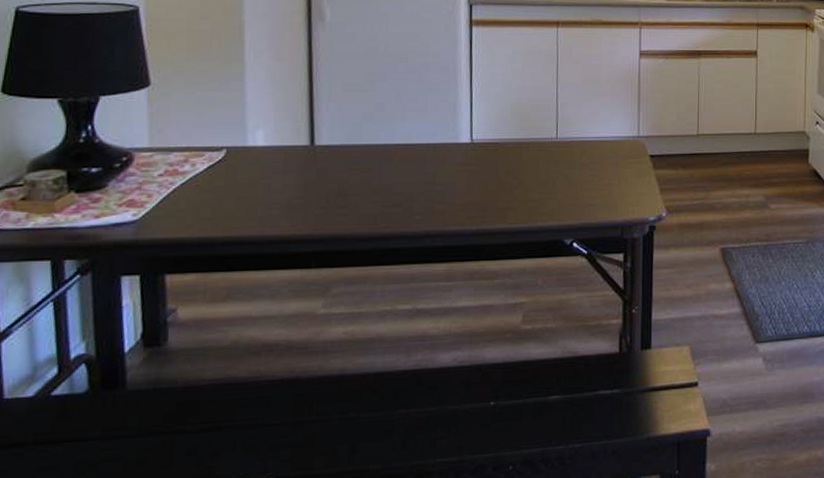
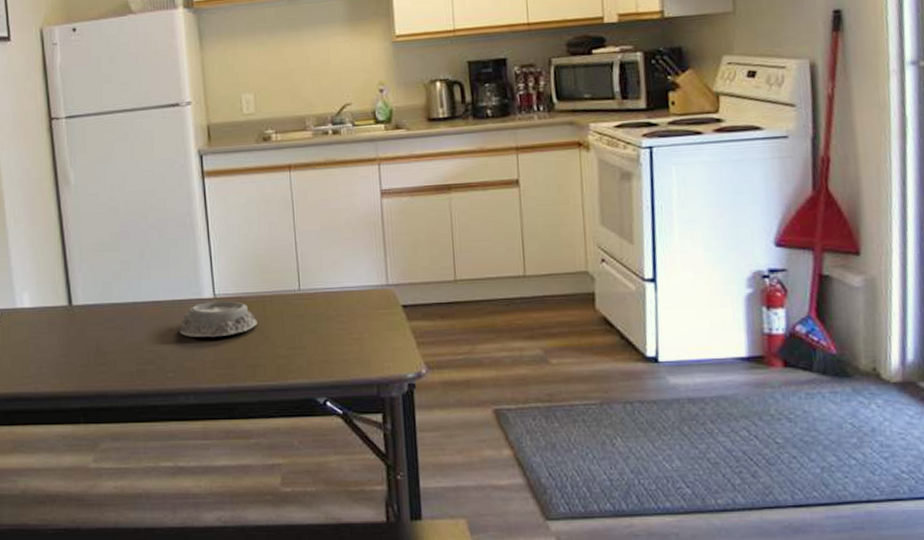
mortar: none [432,146,513,181] -> present [179,301,257,338]

